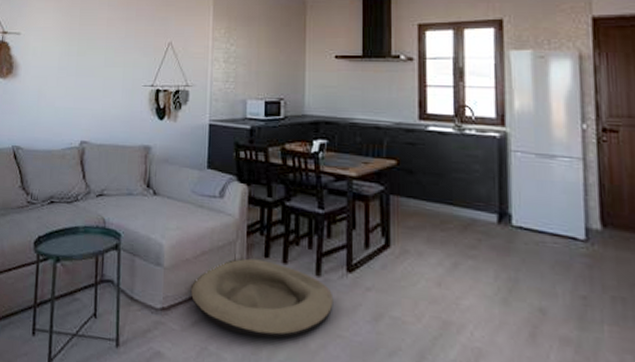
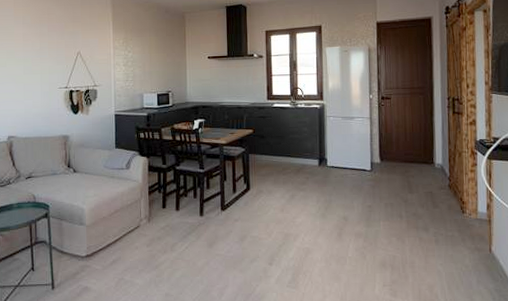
dog bed: present [191,258,334,339] -> none [109,210,213,265]

